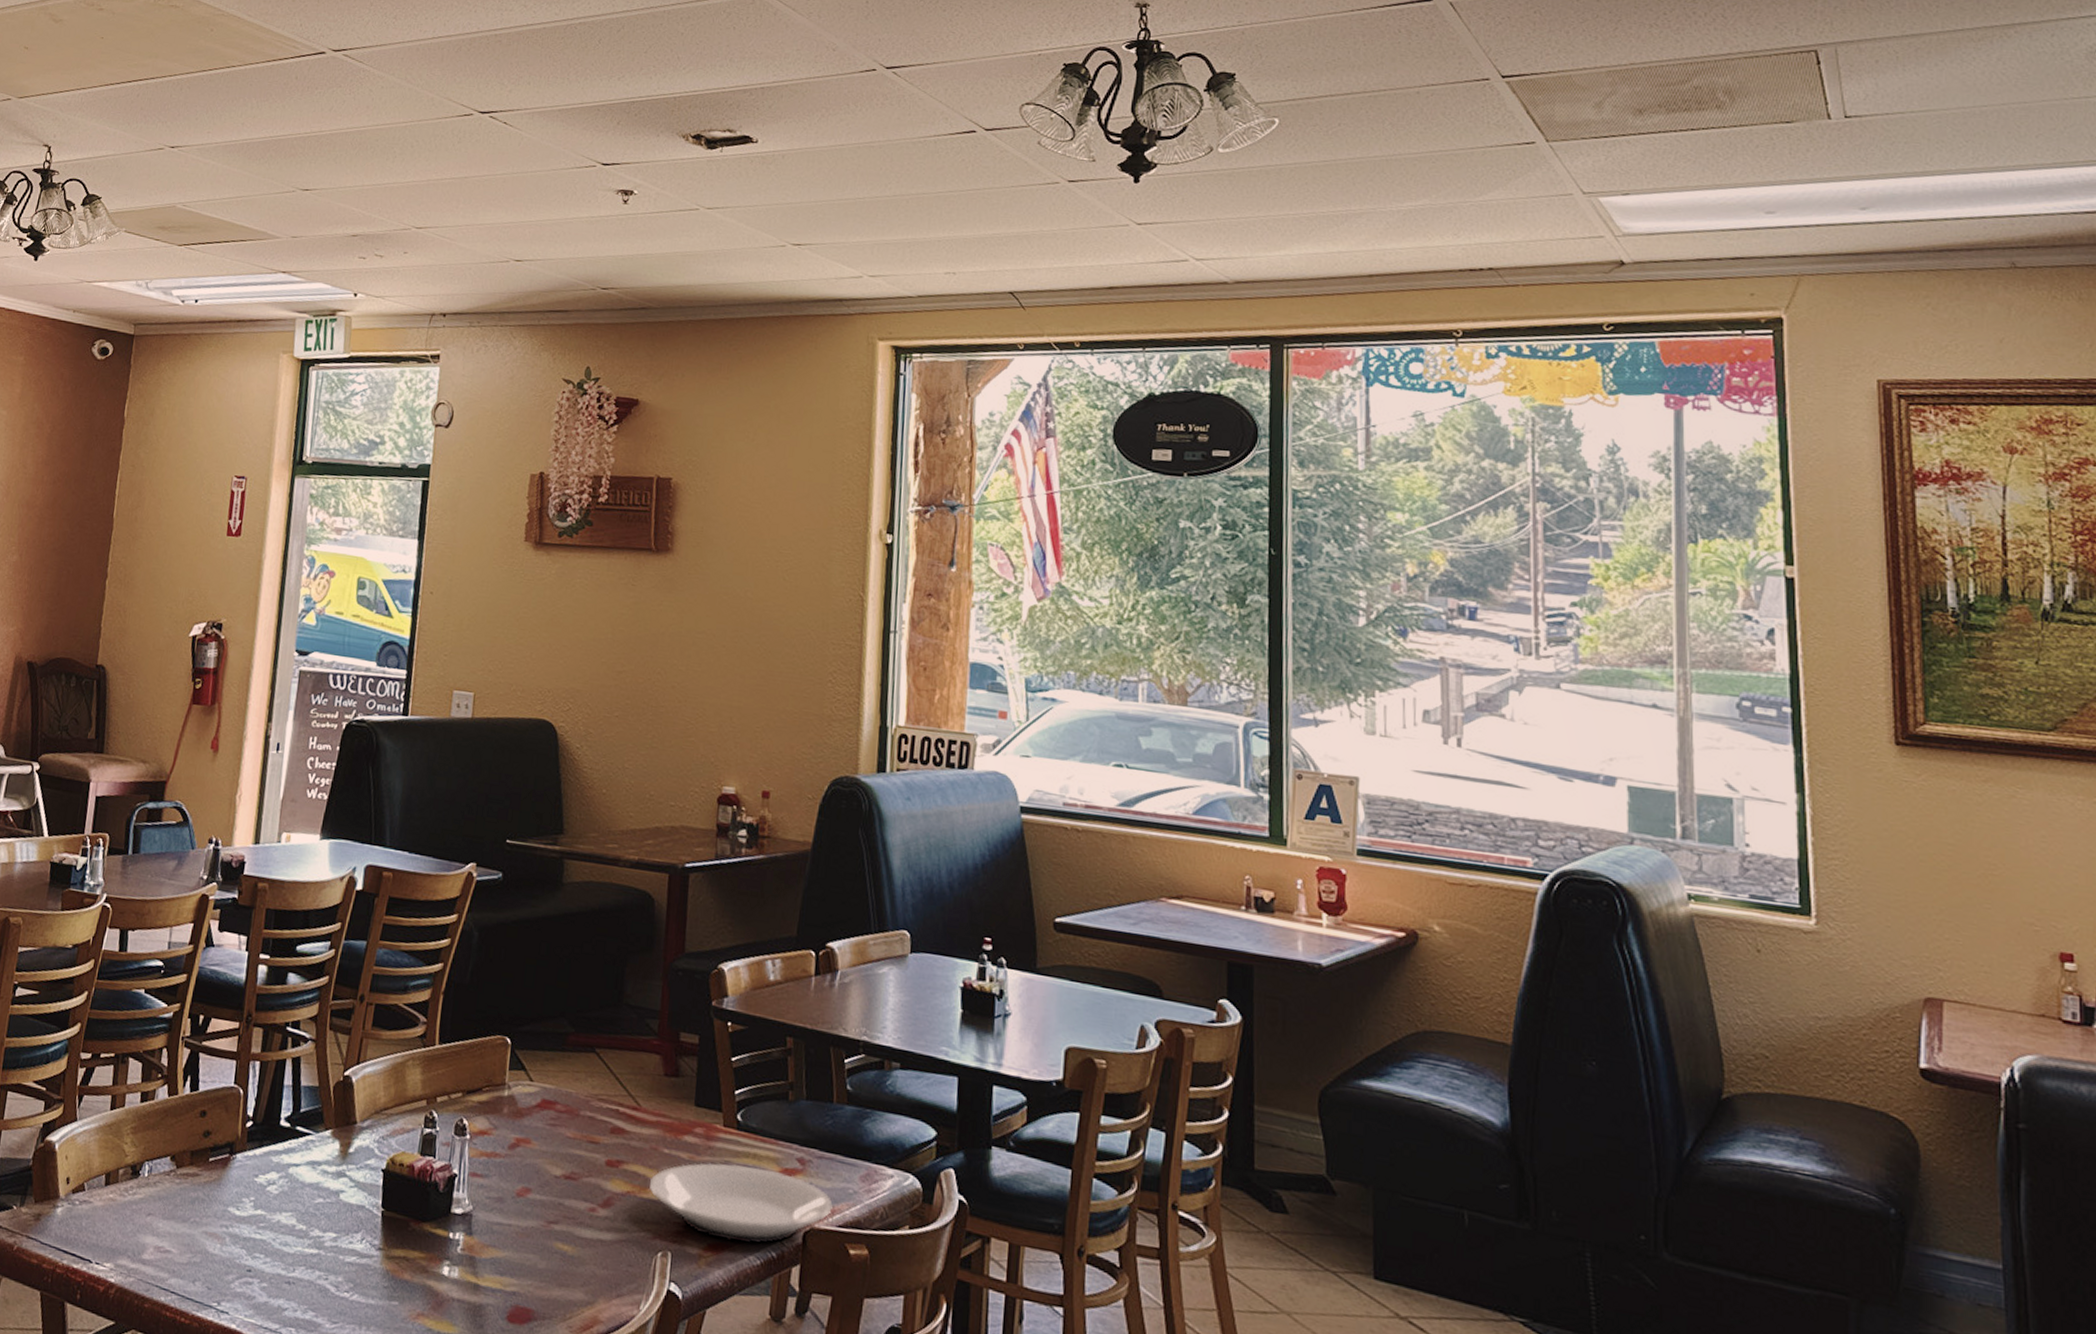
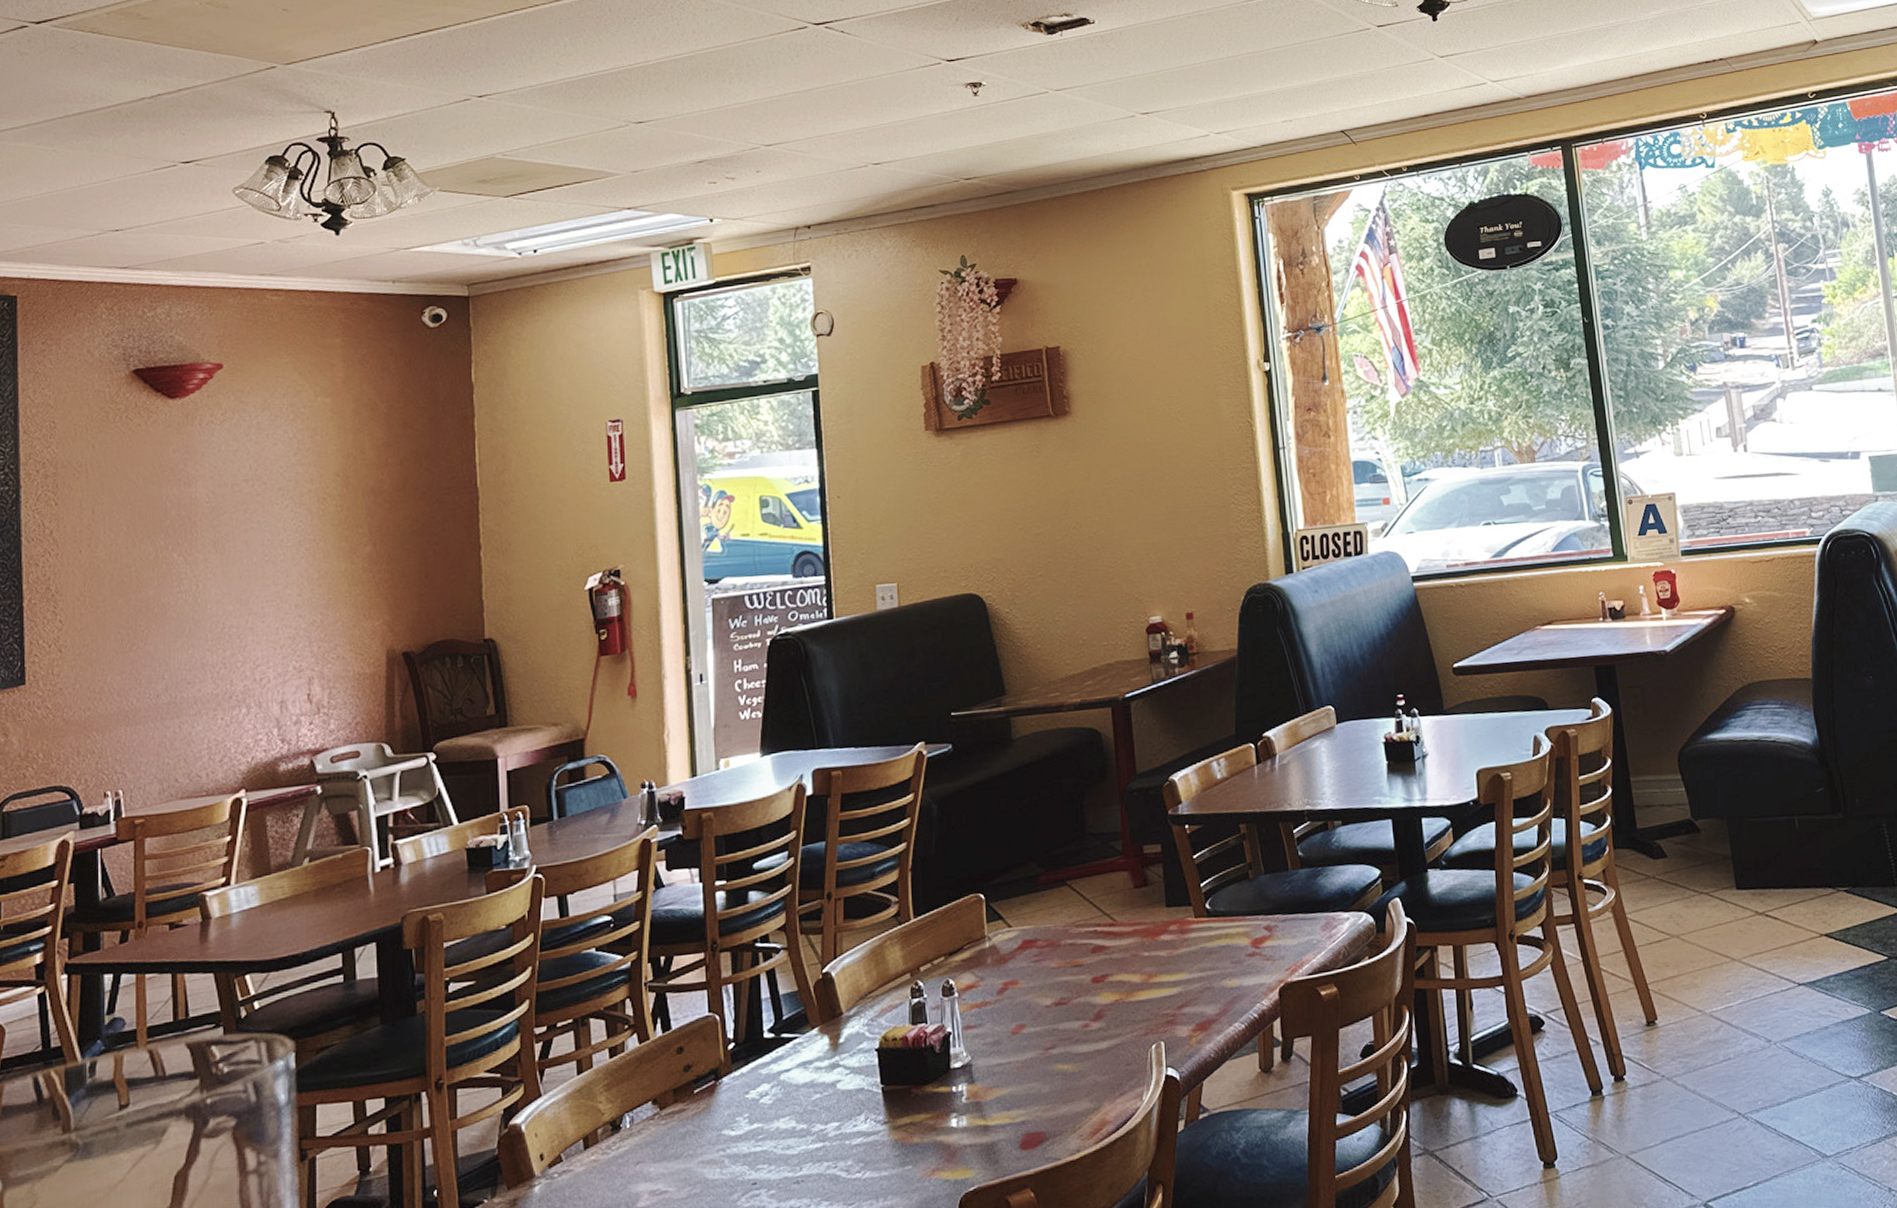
plate: present [650,1163,833,1244] -> none [1135,942,1301,1018]

